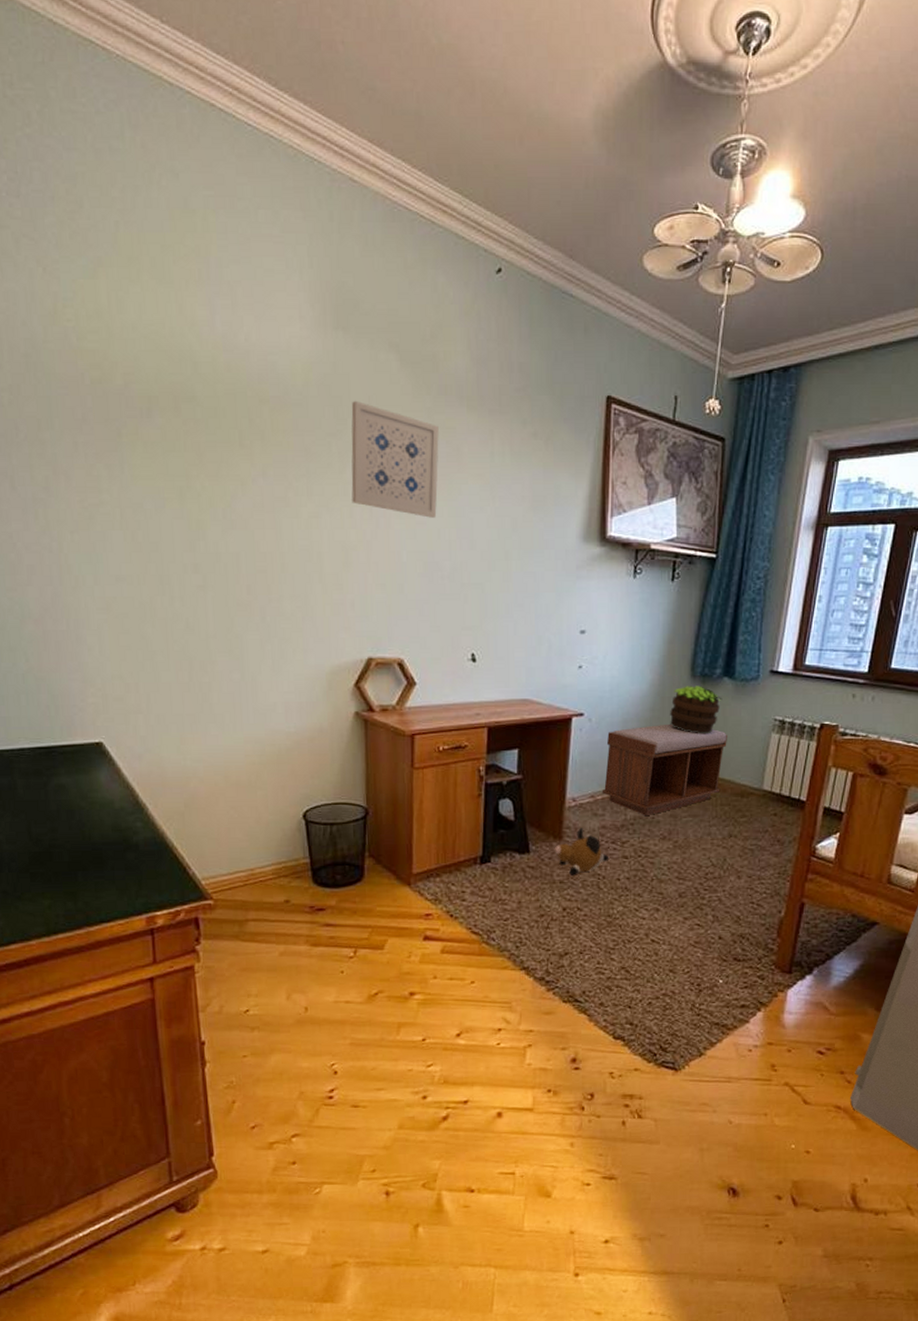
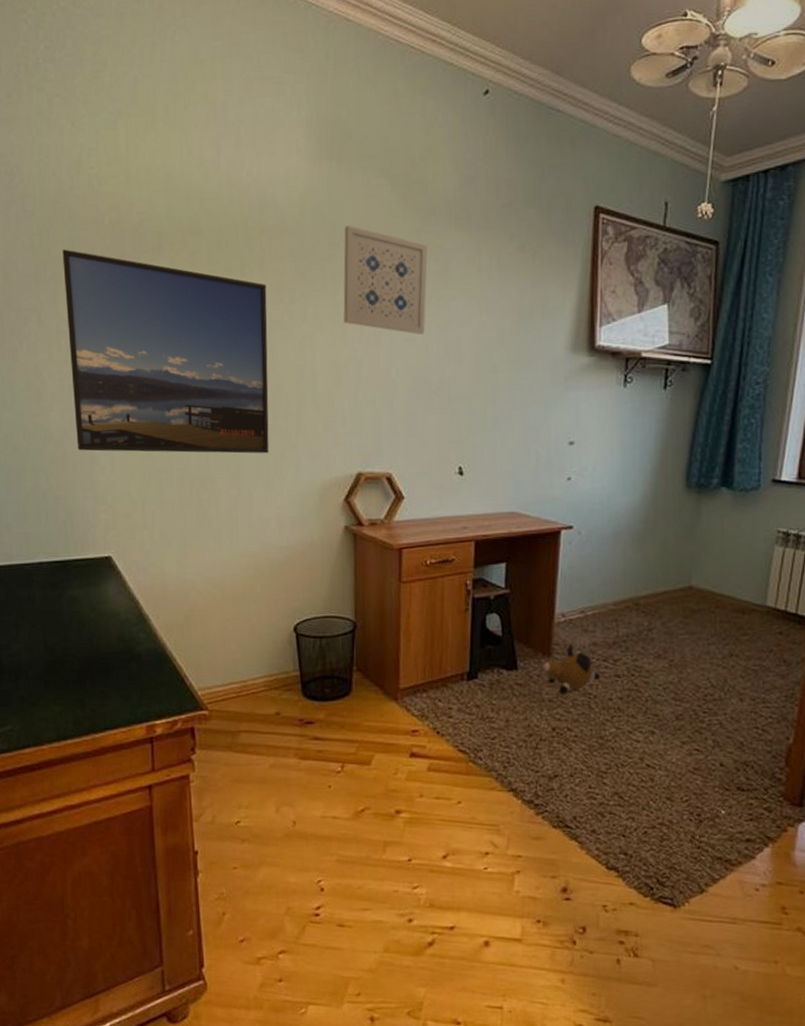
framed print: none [36,408,274,637] -> present [62,249,269,454]
bench: present [602,723,728,817] -> none [592,536,727,633]
potted plant: present [670,686,722,733] -> none [664,496,720,546]

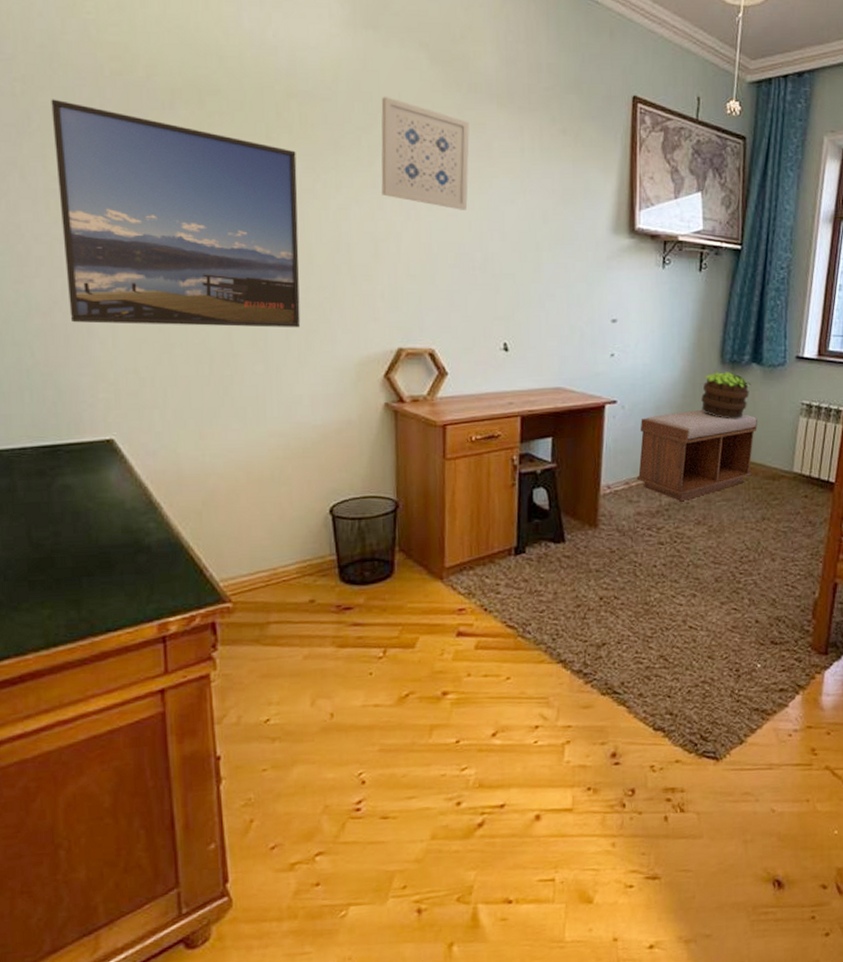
plush toy: present [543,644,601,693] -> none [589,515,646,563]
bench: none [592,536,727,633] -> present [636,409,758,502]
potted plant: none [664,496,720,546] -> present [701,372,751,418]

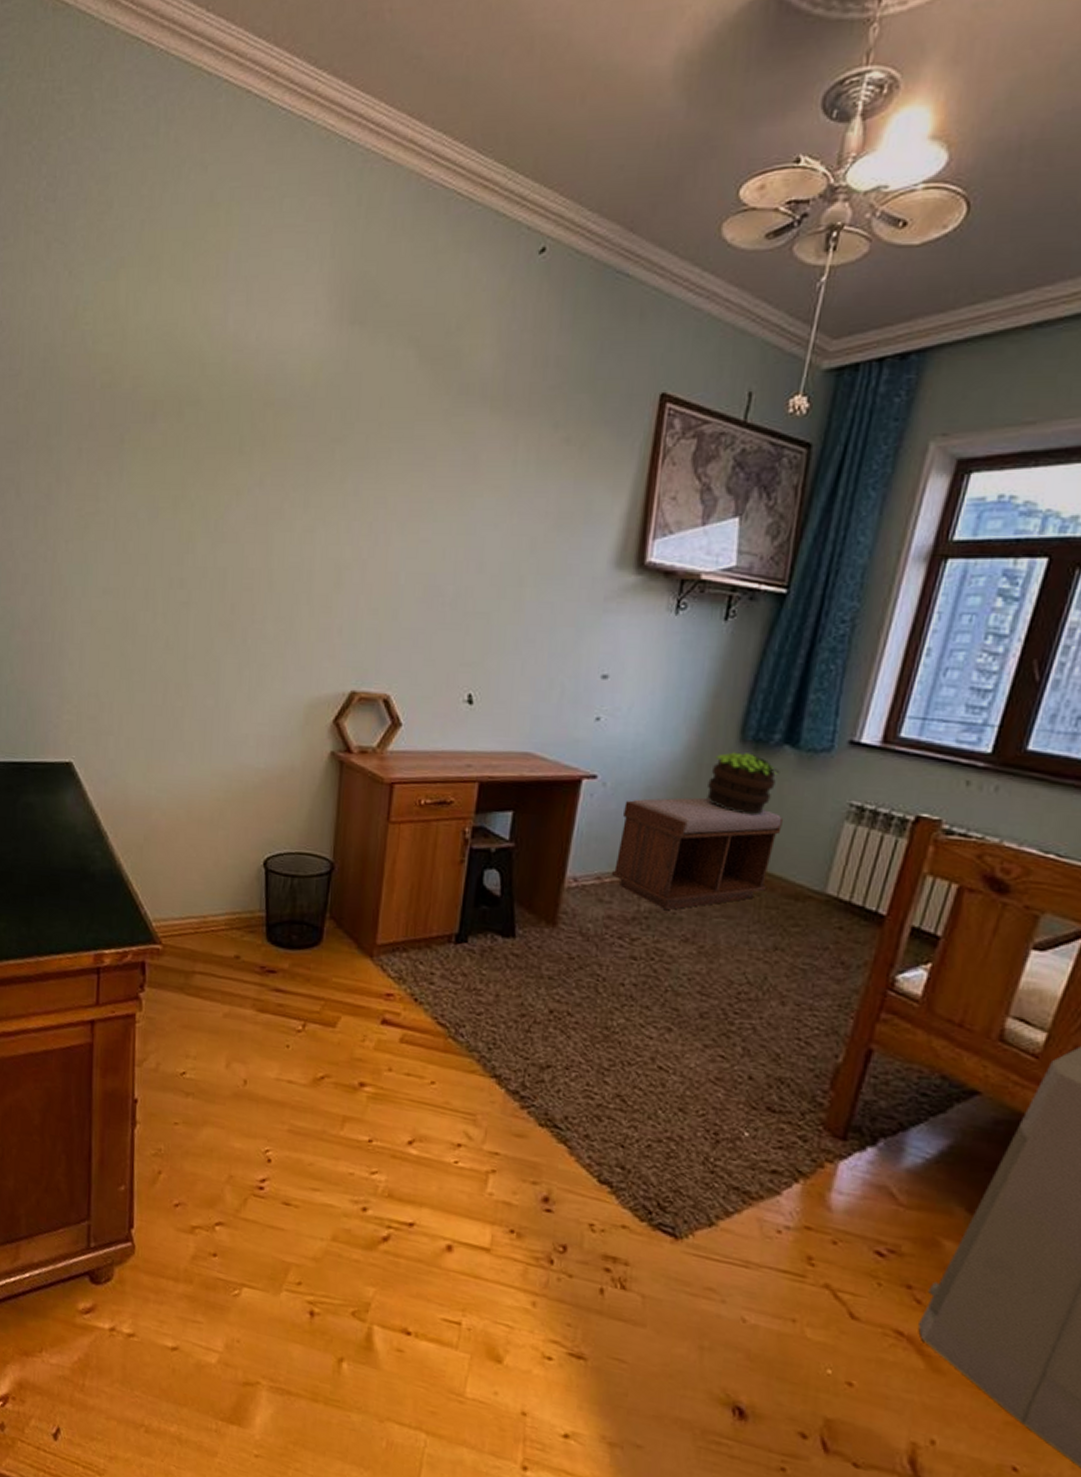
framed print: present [51,99,301,328] -> none [45,414,267,662]
wall art: present [381,97,470,210] -> none [351,403,456,535]

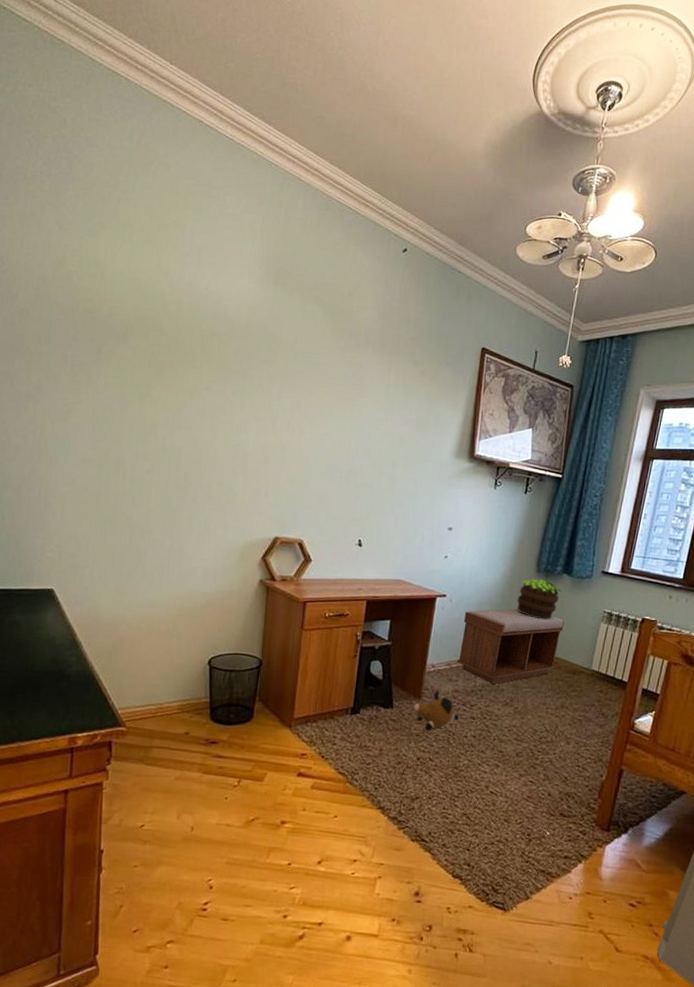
plush toy: none [545,915,614,971] -> present [413,690,460,729]

